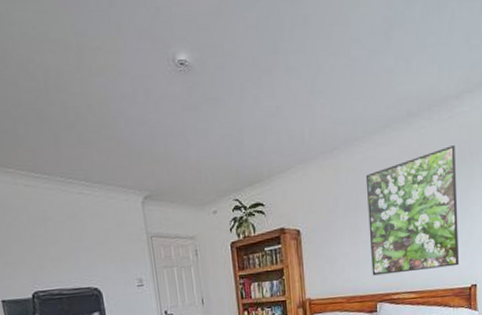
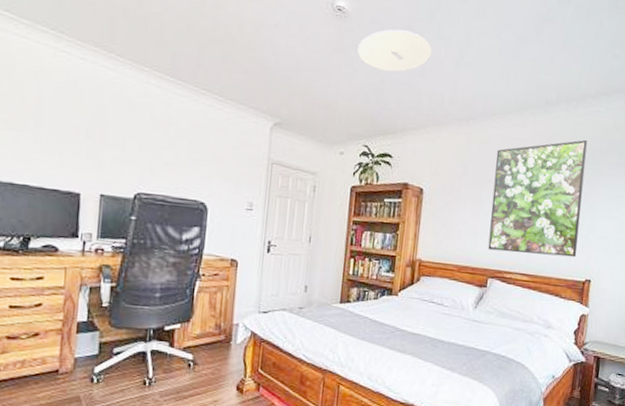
ceiling light: none [208,70,283,119] -> present [357,29,432,72]

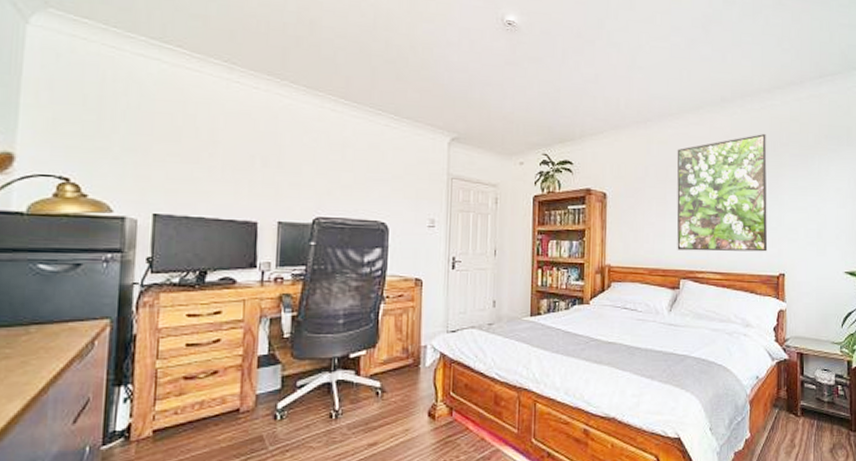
ceiling light: present [357,29,432,72] -> none [530,39,603,81]

